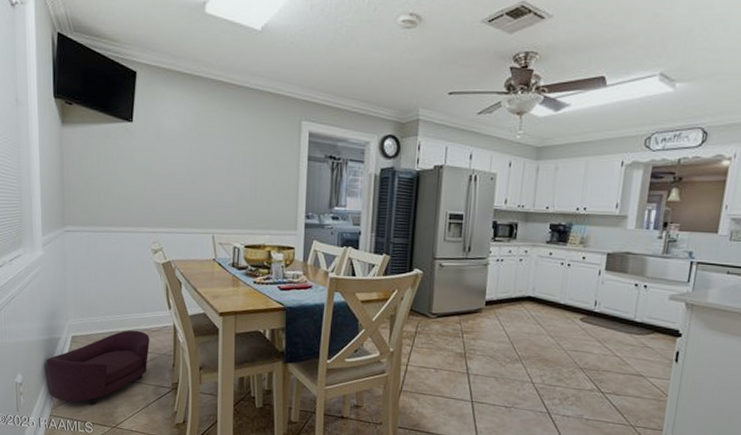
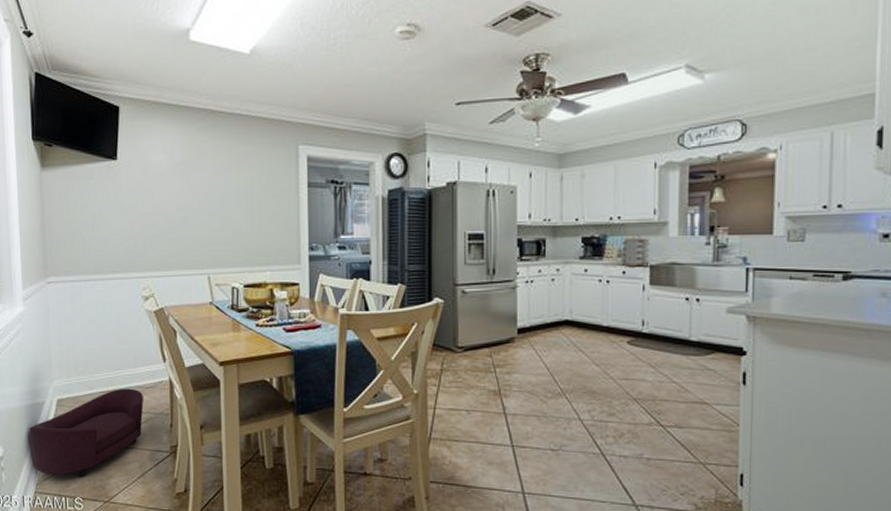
spice rack: none [582,224,610,254] -> present [621,233,650,267]

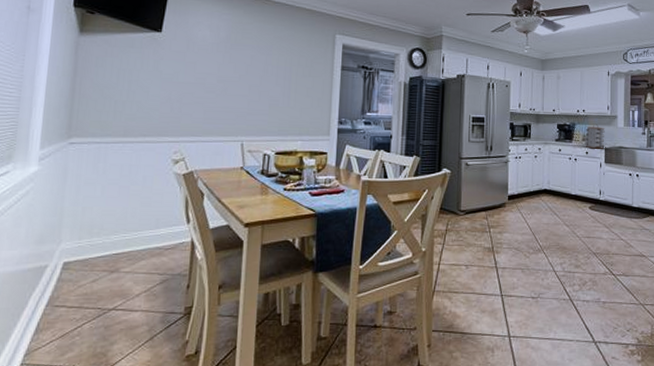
dog bed: present [29,388,144,477] -> none [24,249,162,345]

